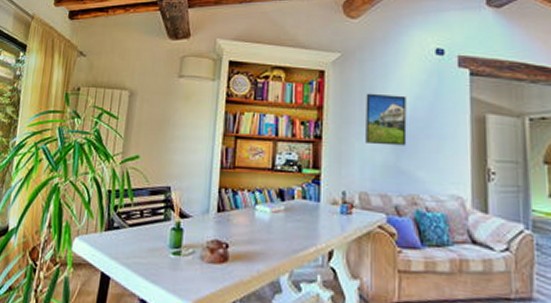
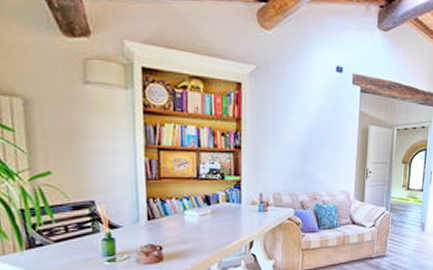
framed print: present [366,93,407,146] -> none [278,106,312,153]

